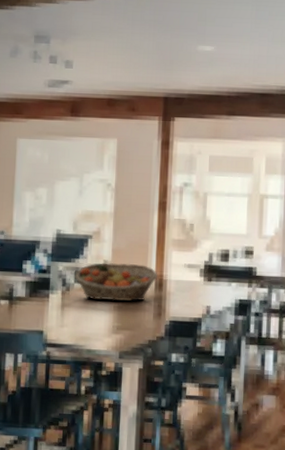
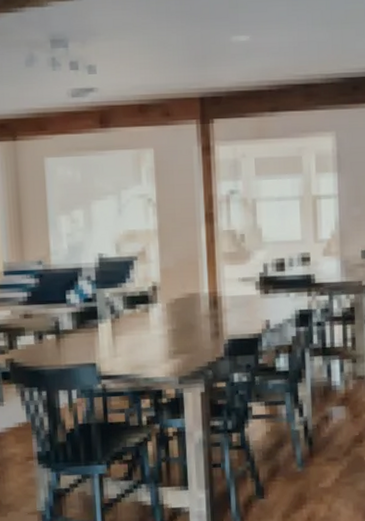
fruit basket: present [75,263,158,301] -> none [123,282,212,325]

